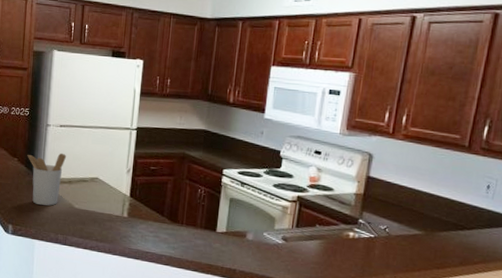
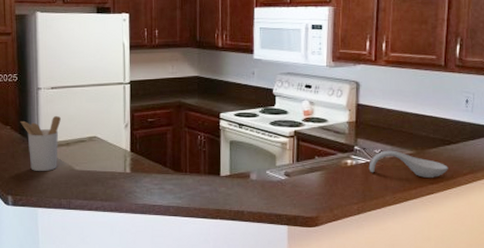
spoon rest: none [371,227,458,263] -> present [368,150,448,179]

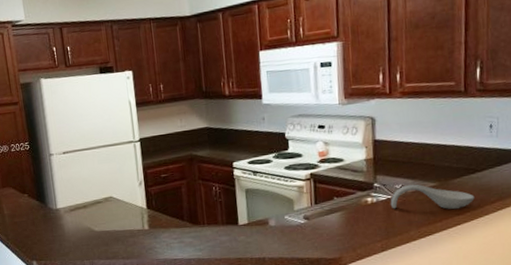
utensil holder: present [20,115,61,172] -> none [36,179,77,236]

